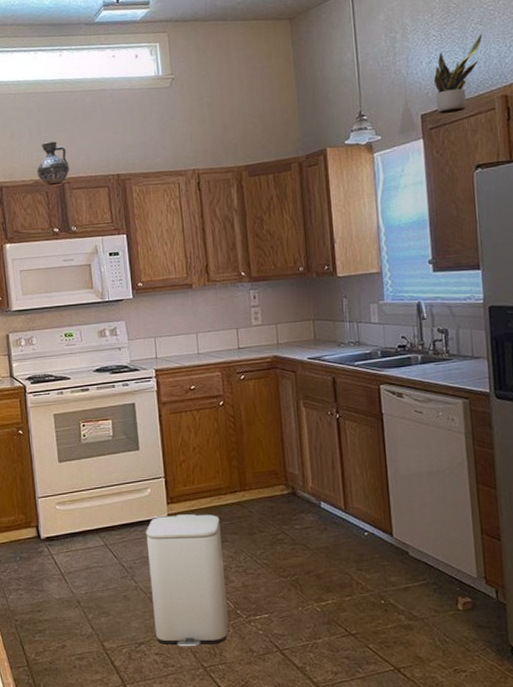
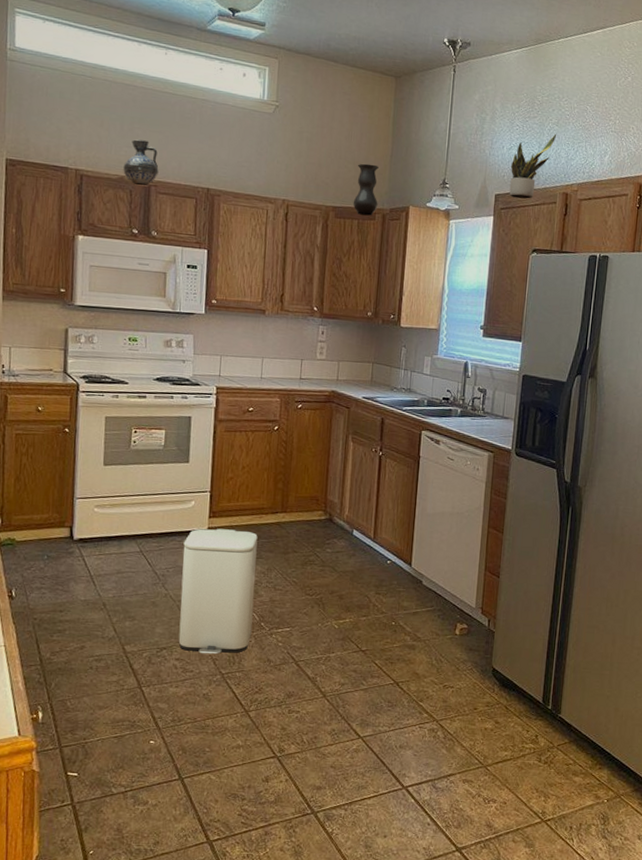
vase: none [263,113,292,169] -> present [353,163,379,216]

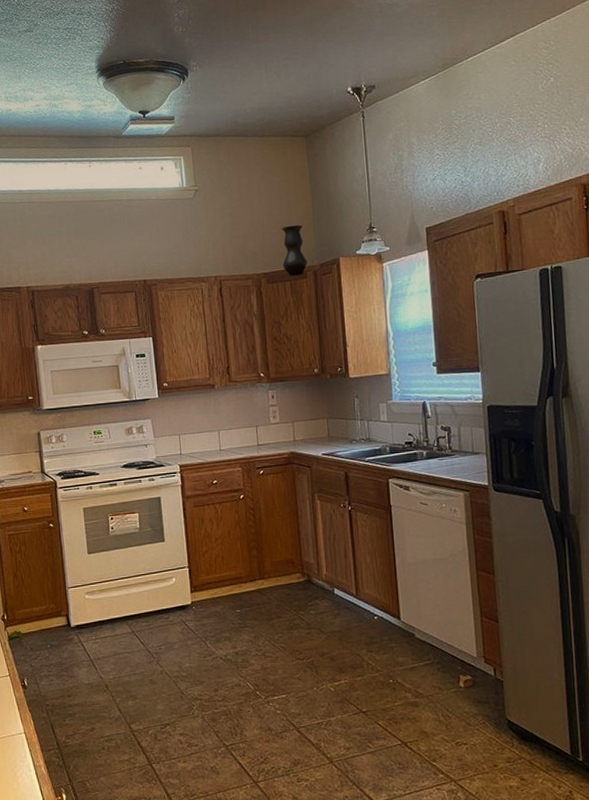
ceramic jug: present [123,139,159,186] -> none [67,248,99,291]
pedal bin: present [178,529,258,655] -> none [171,601,249,728]
potted plant: present [509,133,557,199] -> none [437,153,482,227]

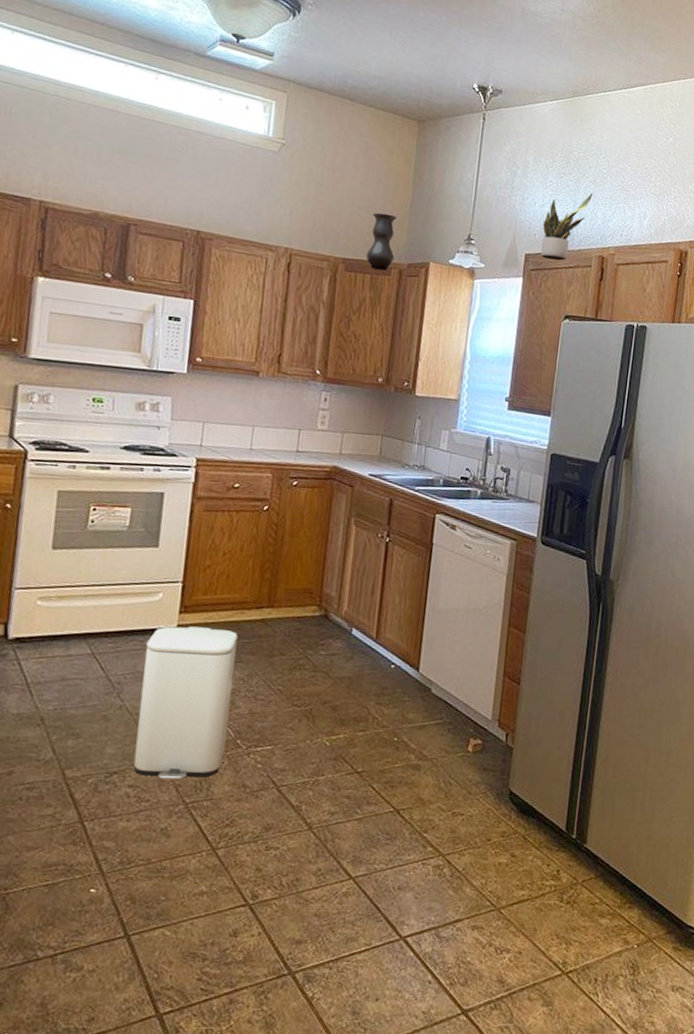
pedal bin: none [171,601,249,728] -> present [133,626,238,780]
potted plant: none [437,153,482,227] -> present [540,192,594,261]

